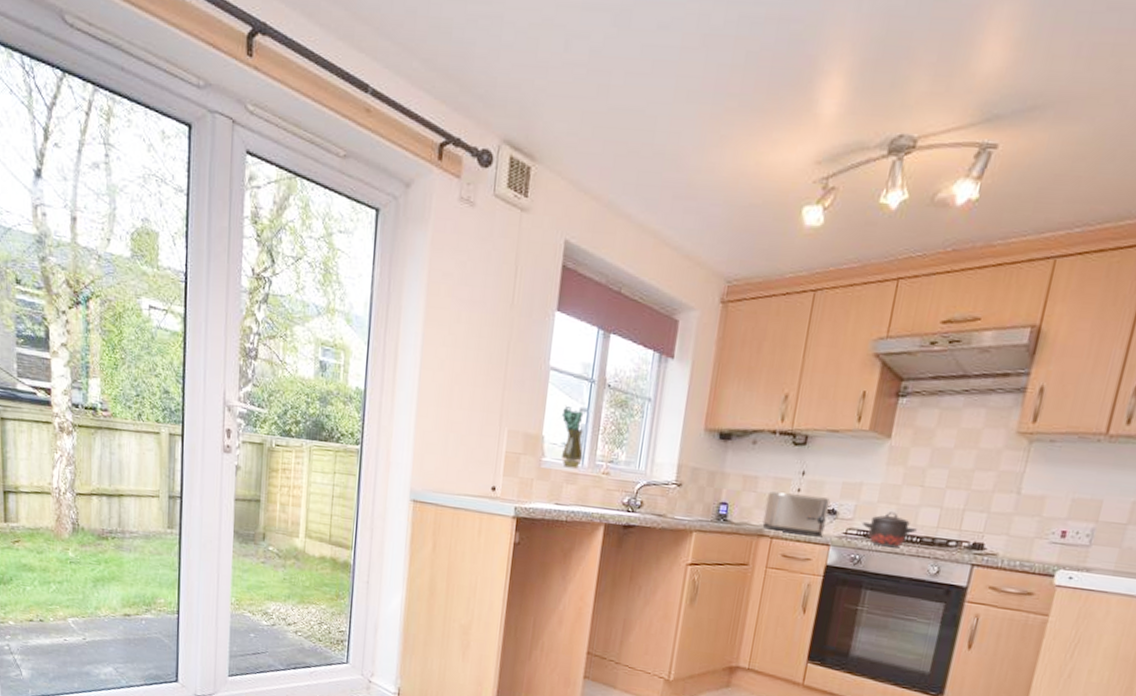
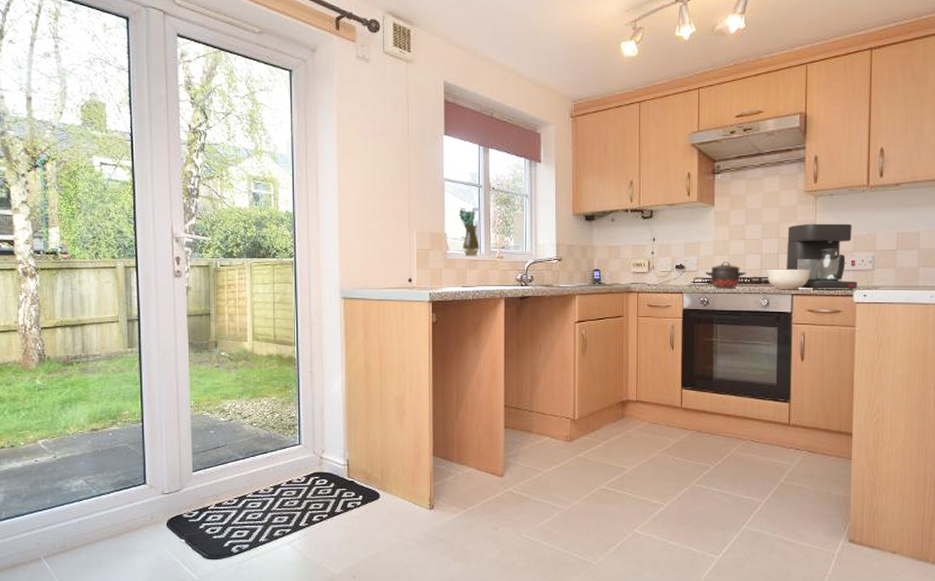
toaster: present [762,491,832,537] -> none [629,256,679,288]
bowl: none [943,528,1004,560] -> present [766,269,811,290]
coffee maker: none [970,475,1073,569] -> present [786,223,858,290]

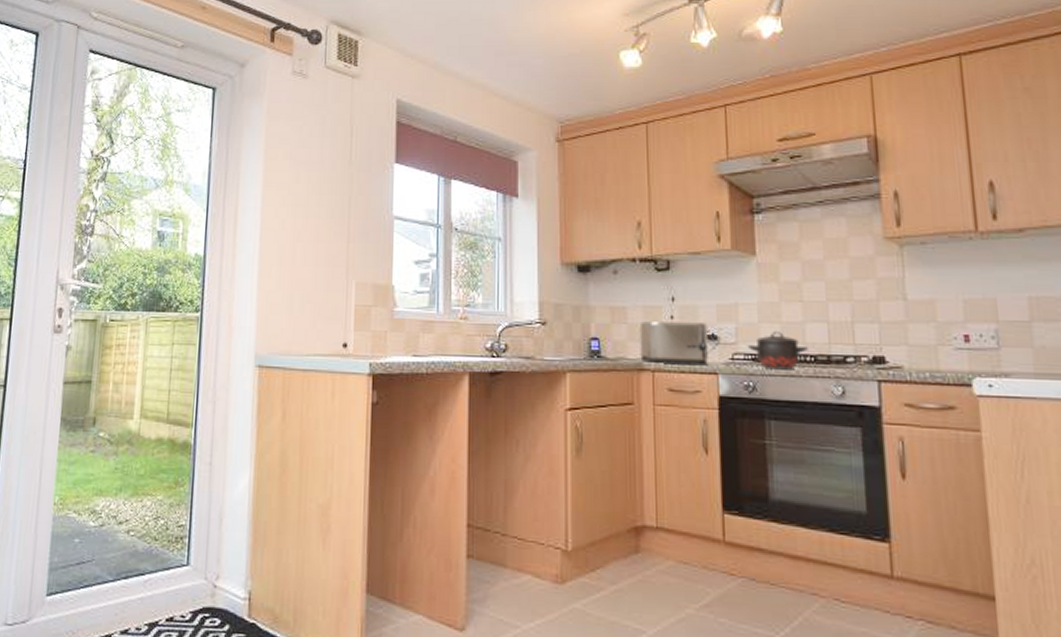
vase: present [458,207,480,256] -> none [410,252,437,316]
toaster: none [629,256,679,288] -> present [639,321,710,366]
bowl: present [766,269,811,290] -> none [837,343,904,375]
coffee maker: present [786,223,858,290] -> none [863,281,978,378]

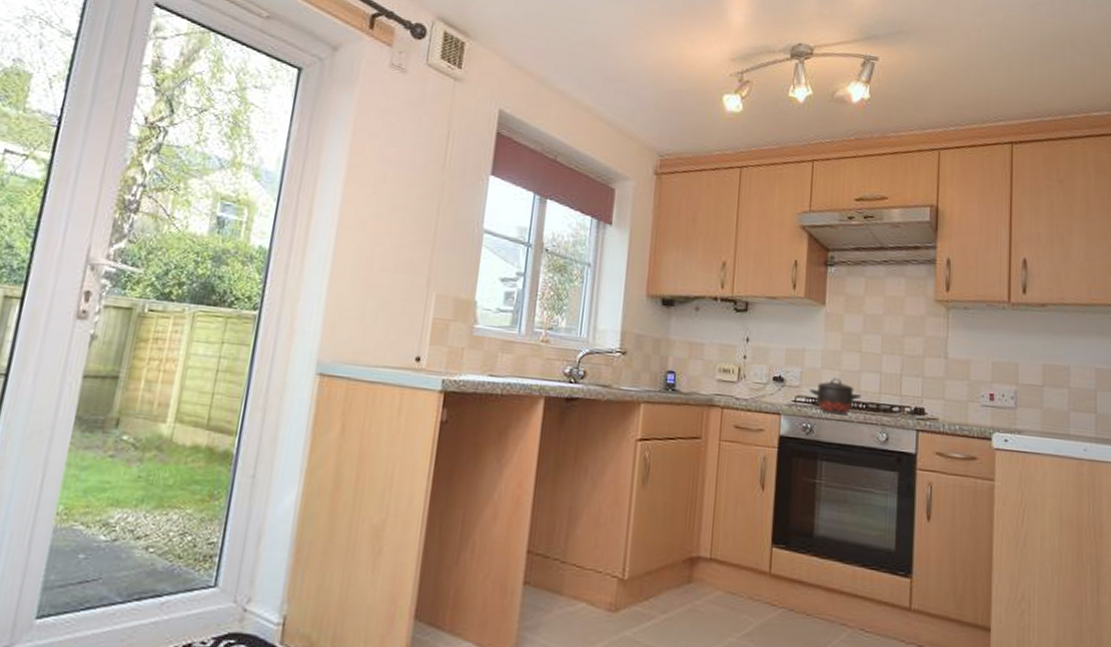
toaster: present [639,321,710,366] -> none [712,359,778,406]

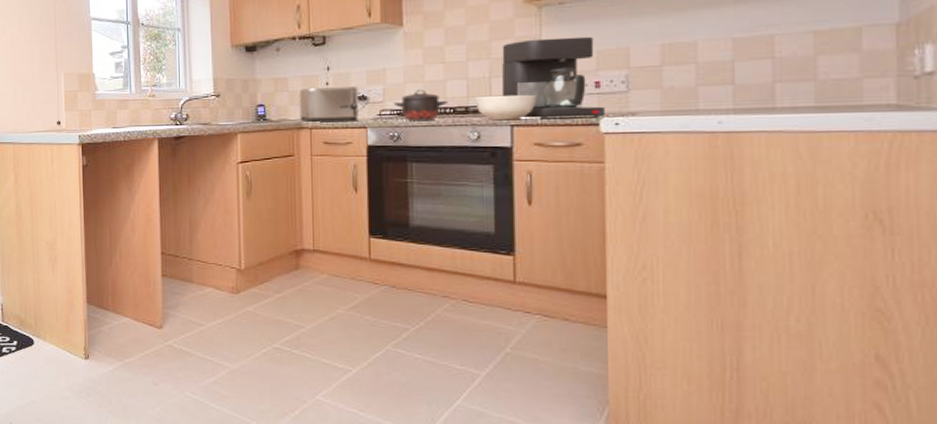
toaster: none [712,359,778,406] -> present [299,86,361,123]
bowl: none [886,393,940,425] -> present [475,94,537,121]
coffee maker: none [910,340,998,432] -> present [501,36,606,120]

